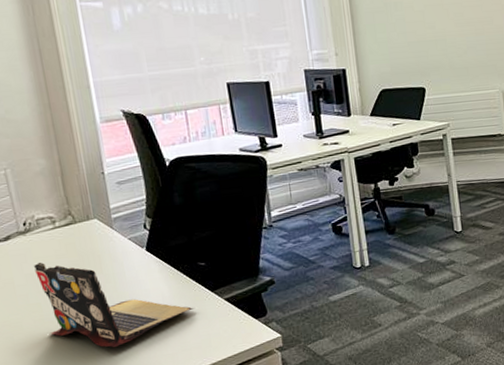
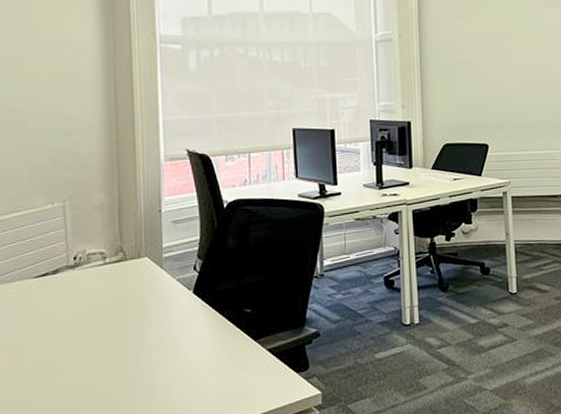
laptop: present [34,262,195,348] -> none [78,298,235,395]

